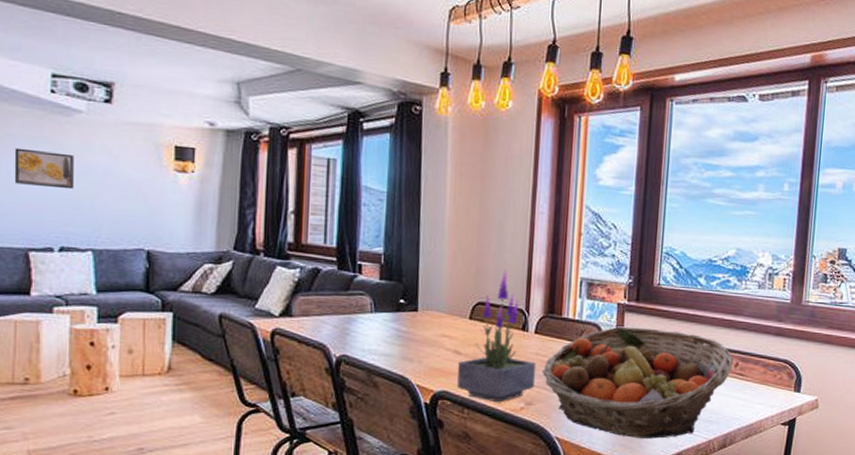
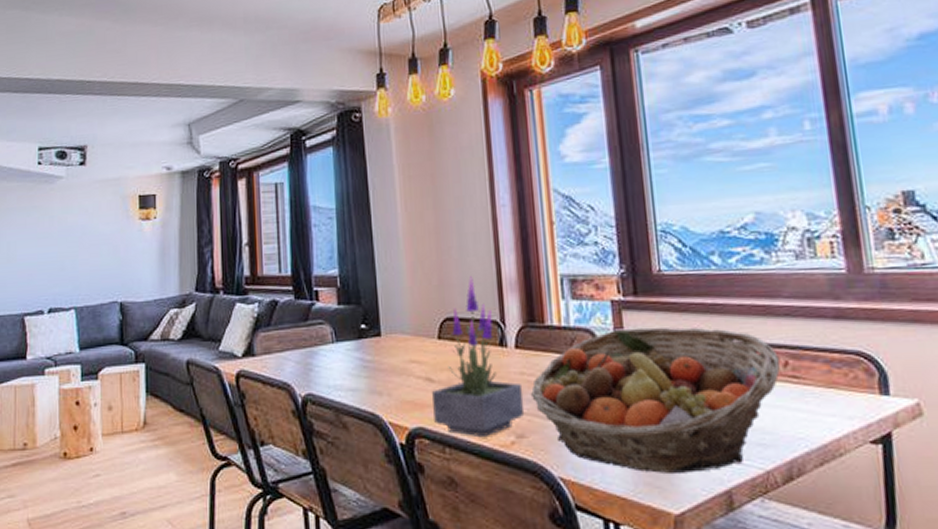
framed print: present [14,148,74,190] -> none [12,218,58,254]

